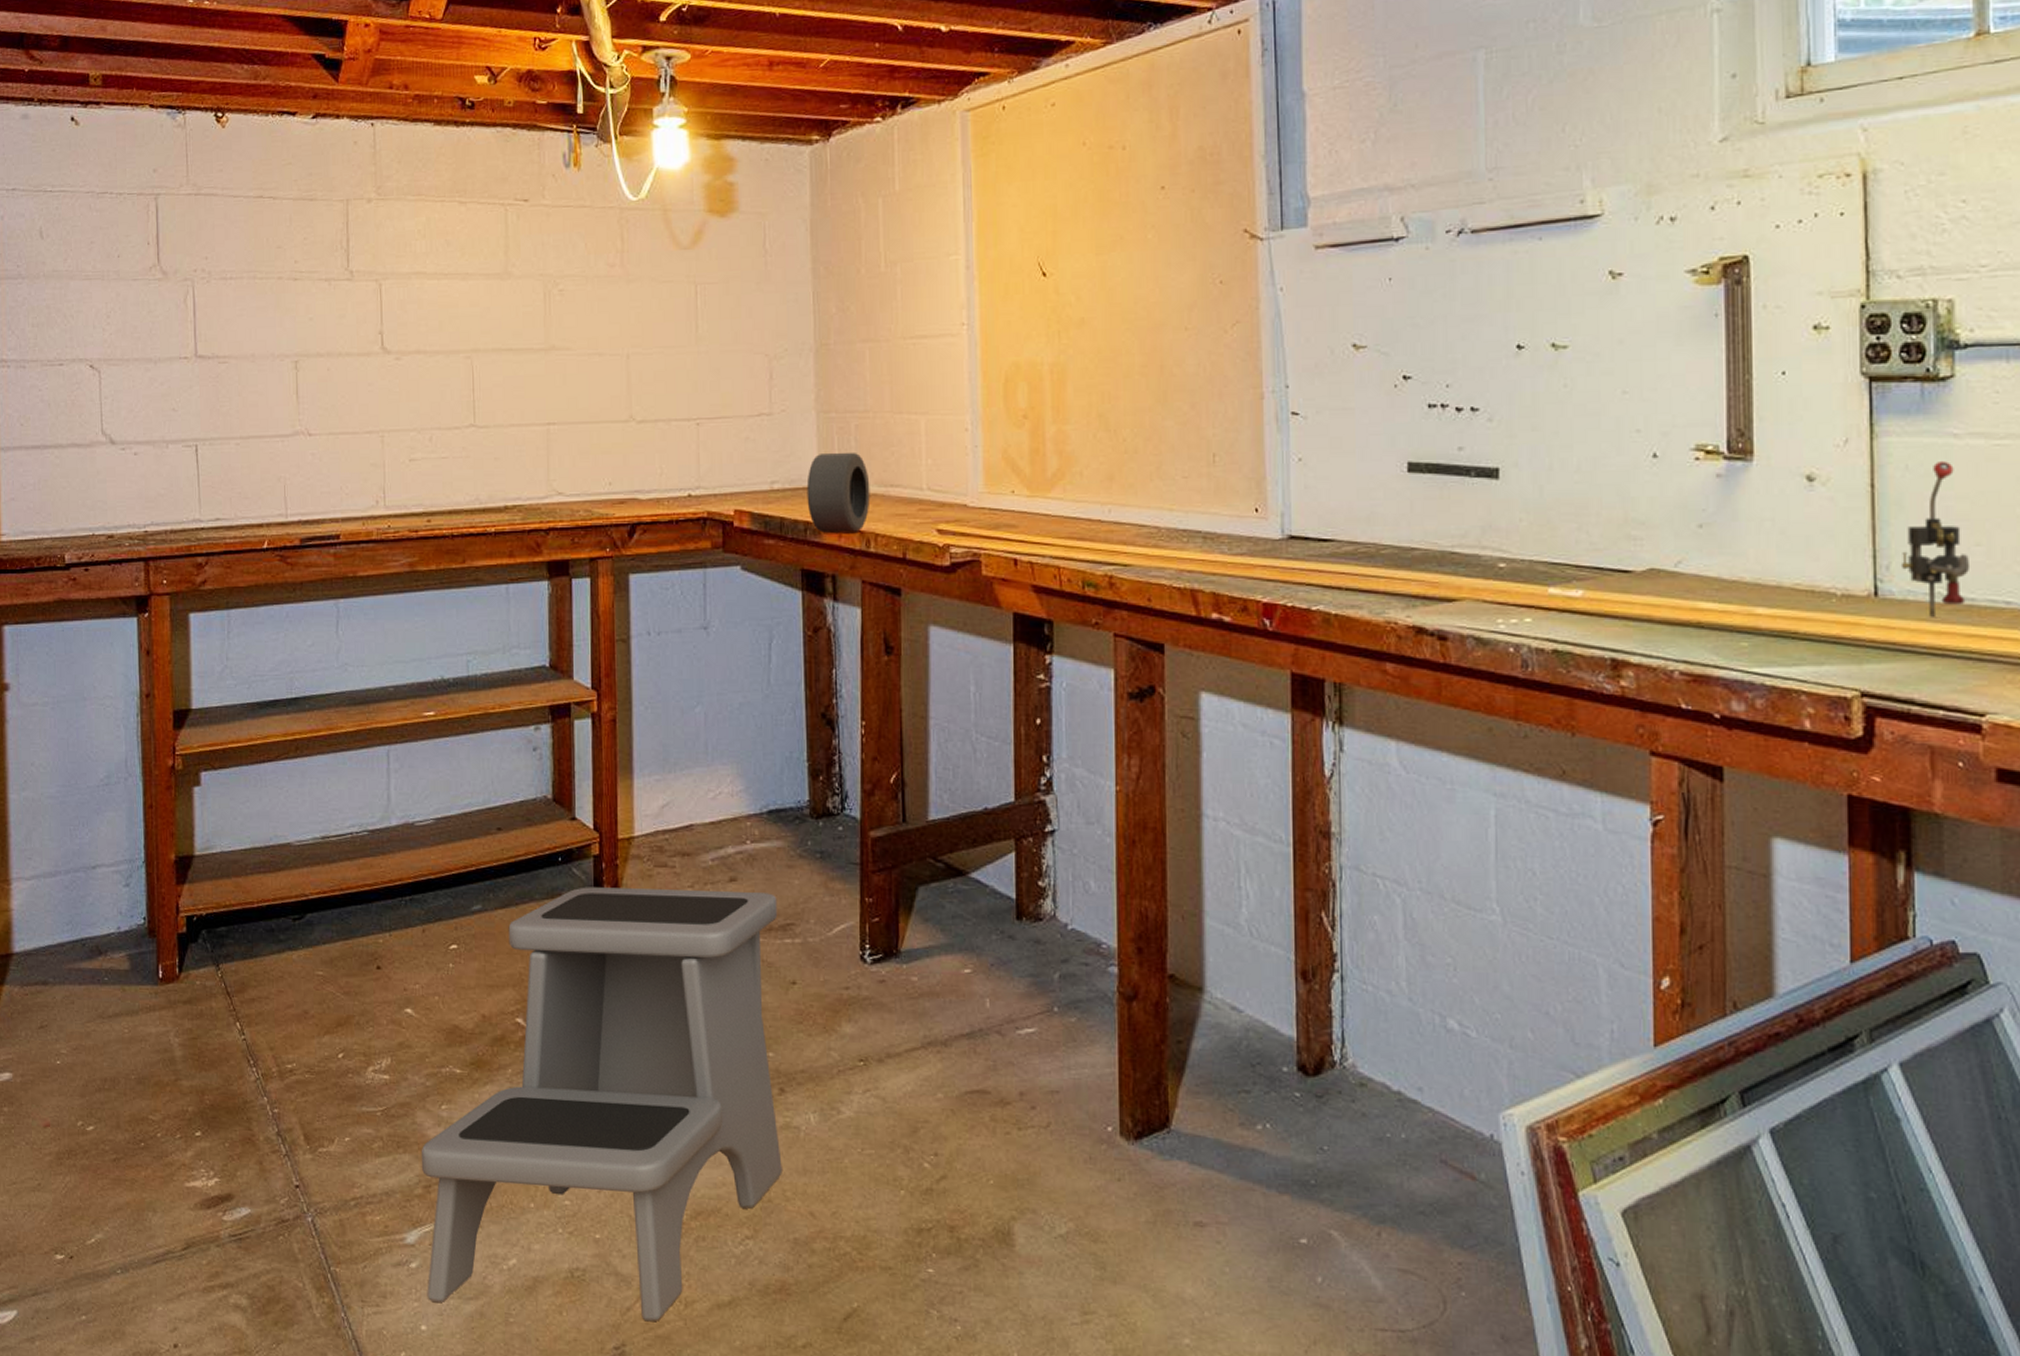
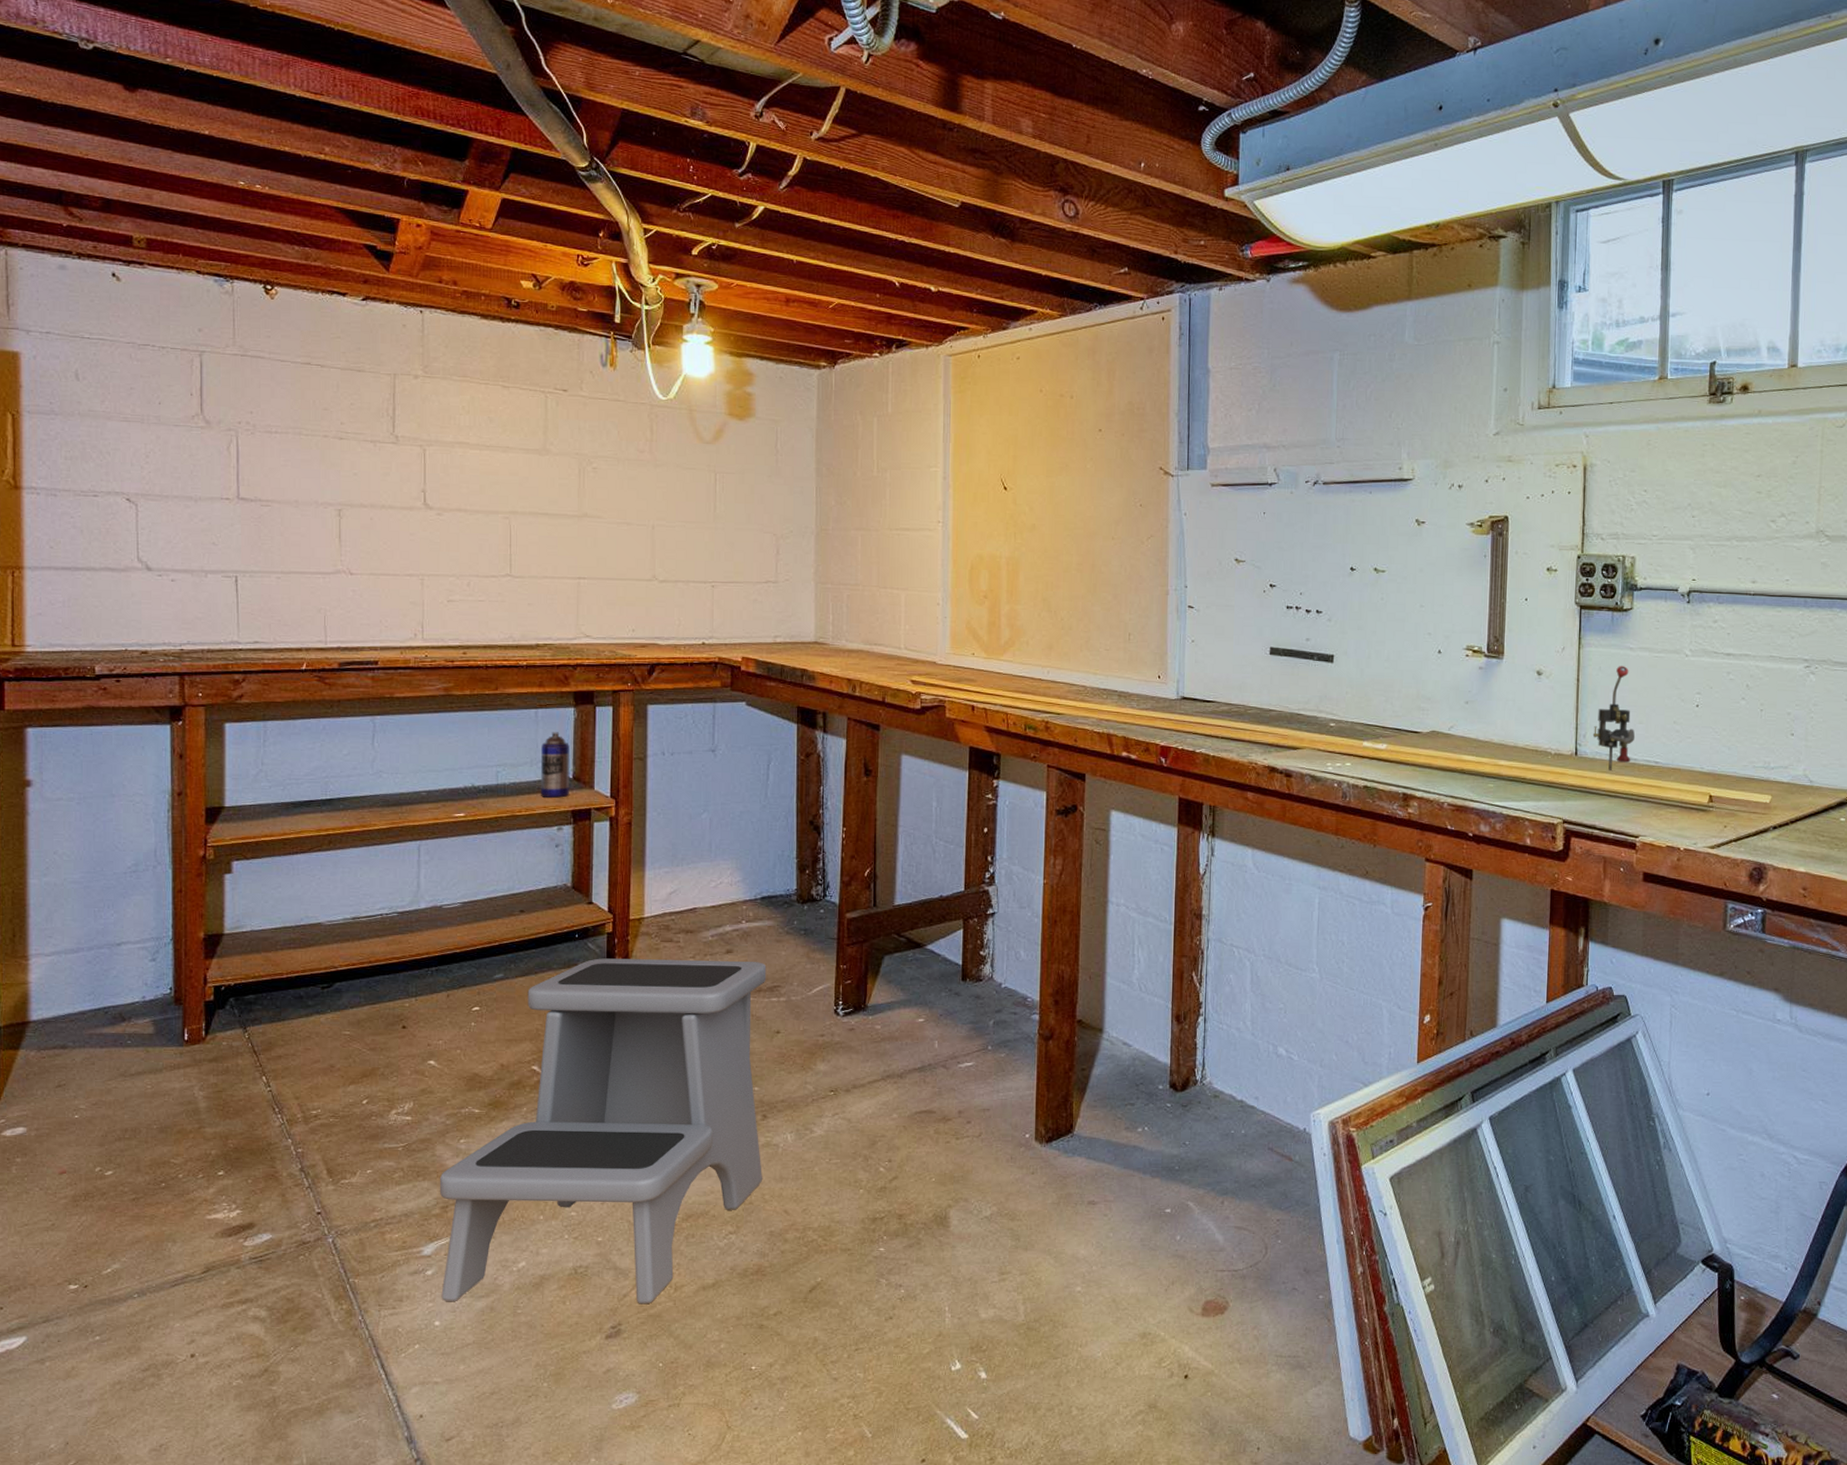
spray can: none [514,611,546,691] -> present [541,732,569,798]
duct tape: present [806,452,870,533] -> none [804,615,858,679]

